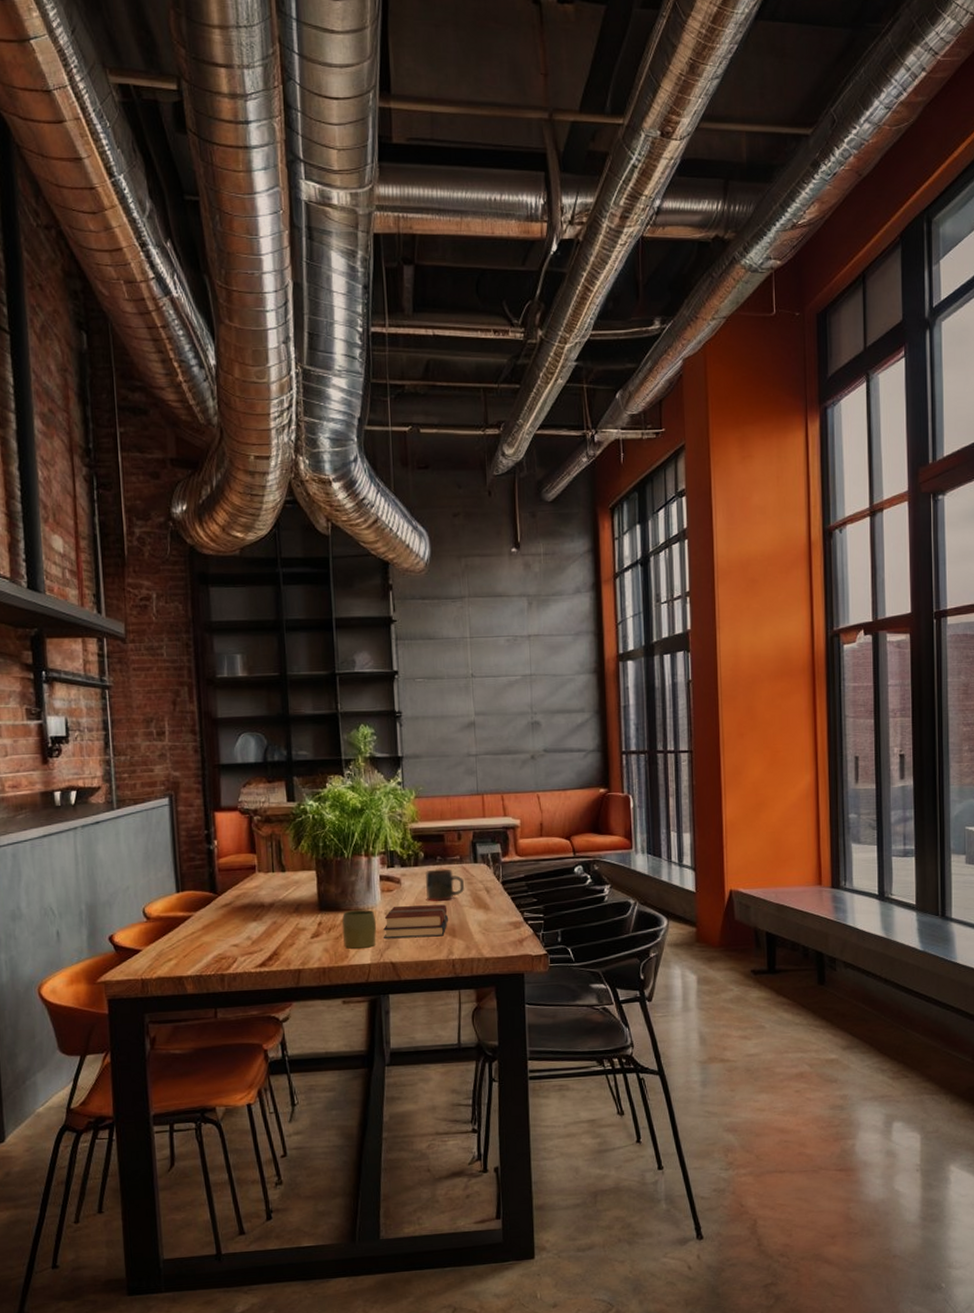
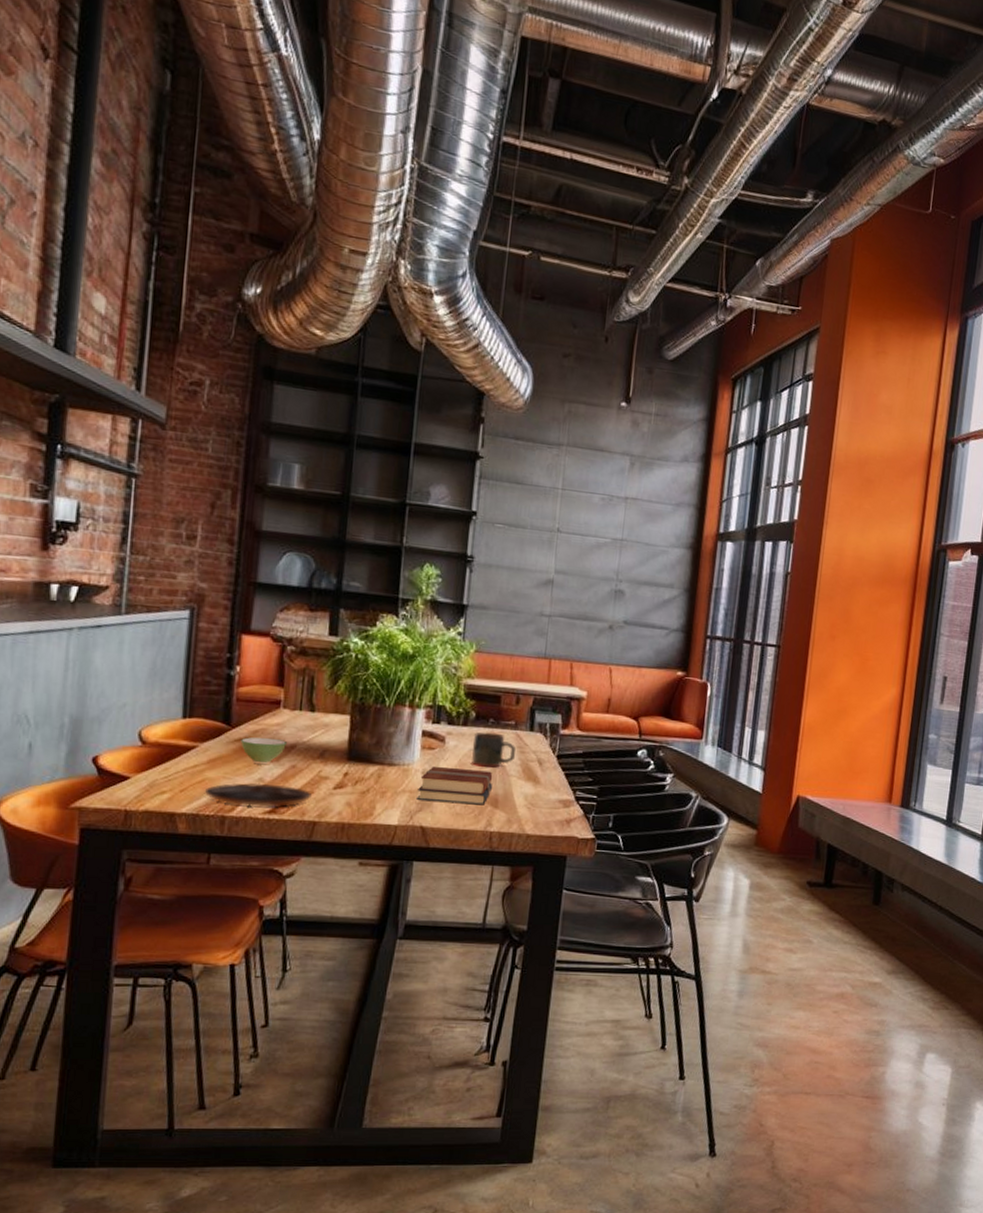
plate: none [203,940,294,963] -> present [204,782,312,807]
bowl: none [227,900,267,925] -> present [240,737,288,765]
mug: present [341,910,377,949] -> none [369,764,411,808]

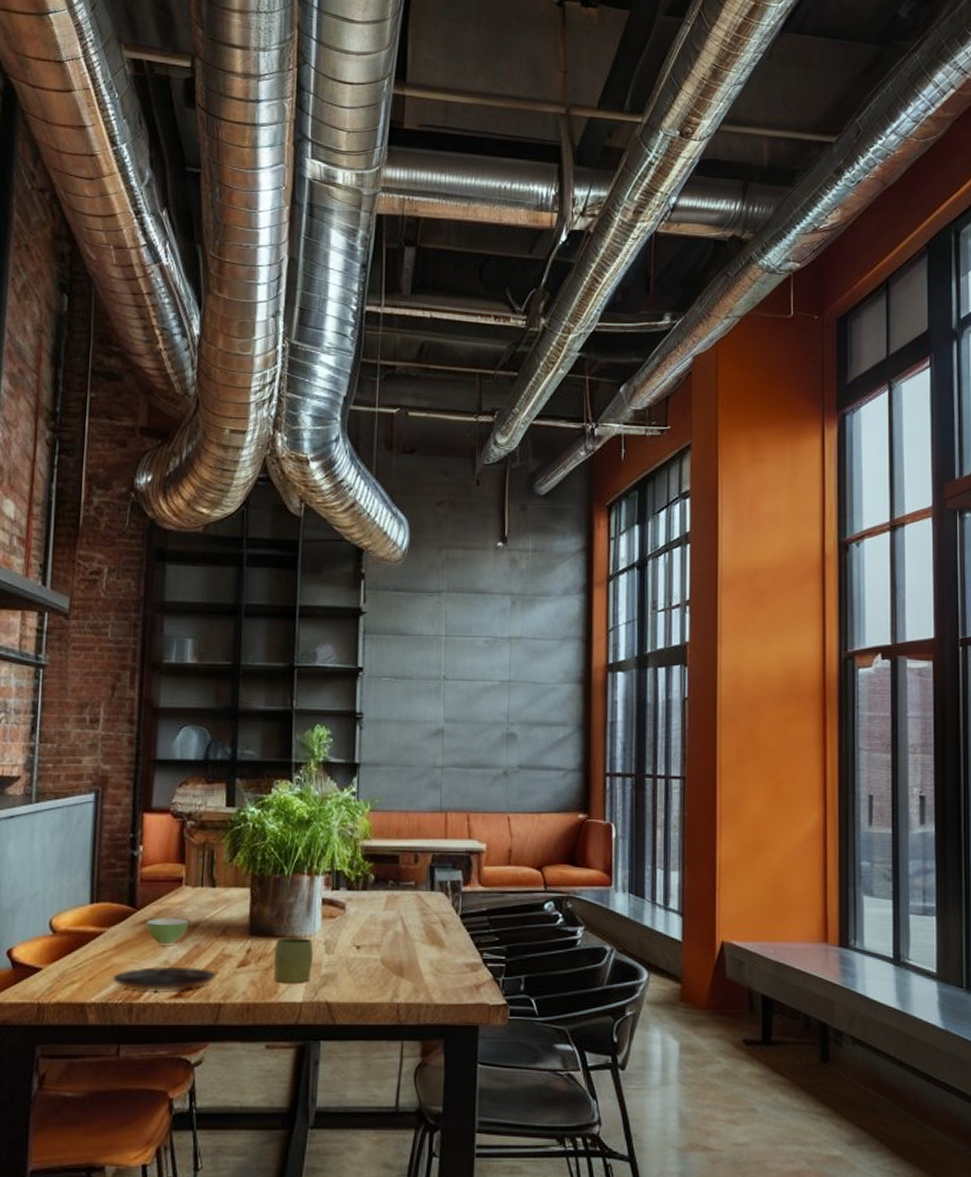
mug: none [369,764,411,808] -> present [273,937,314,983]
books: present [417,765,493,805] -> none [320,935,397,975]
mug: present [470,731,516,768] -> none [372,895,417,934]

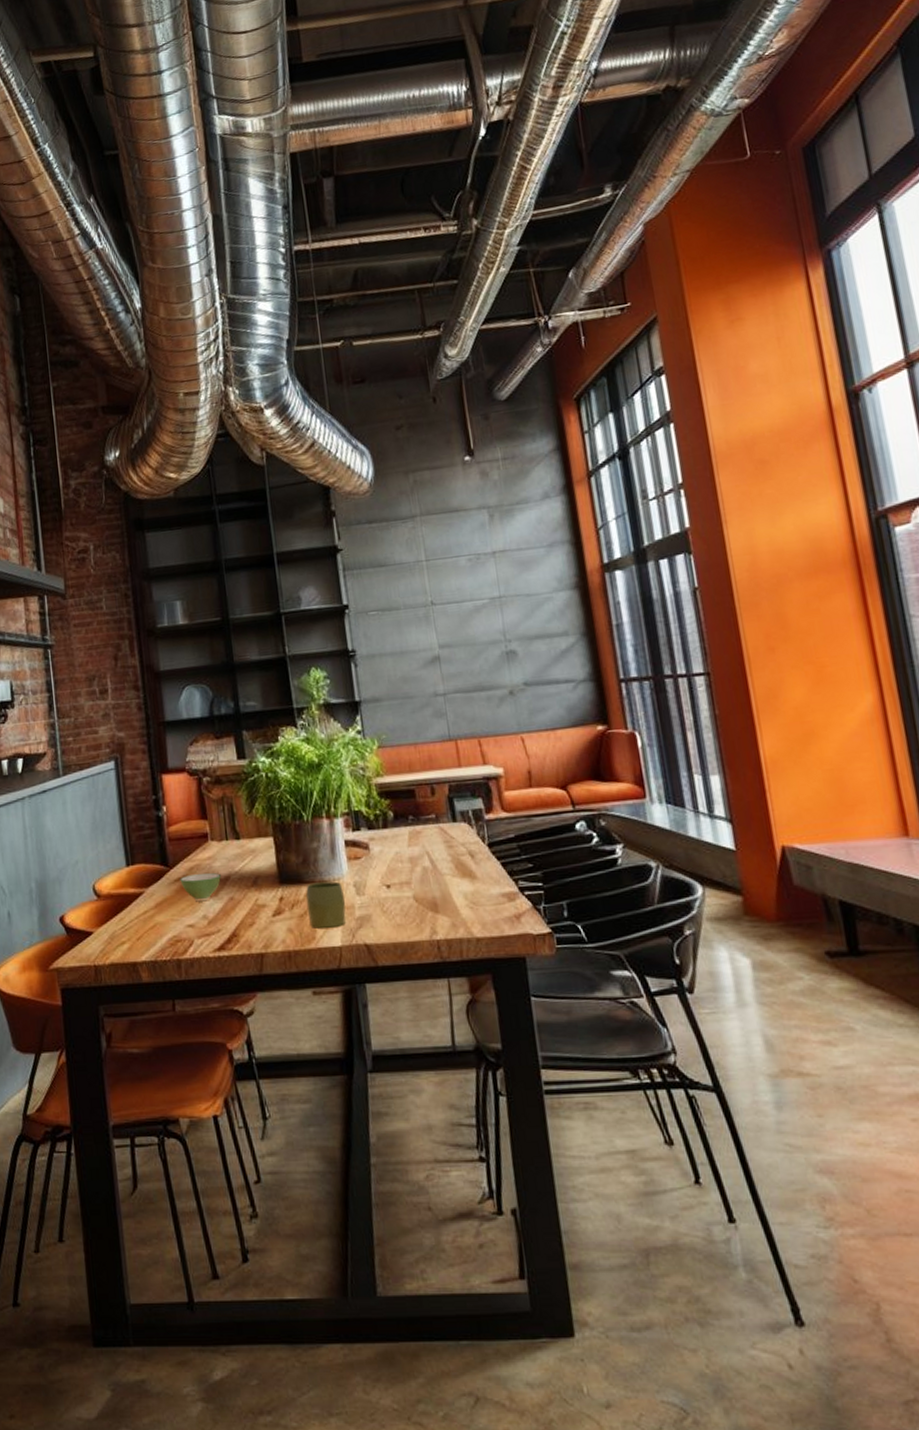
plate: present [112,966,216,991] -> none [157,919,254,946]

